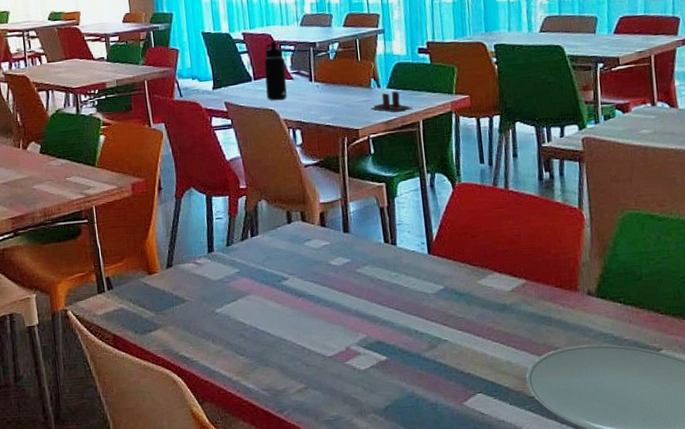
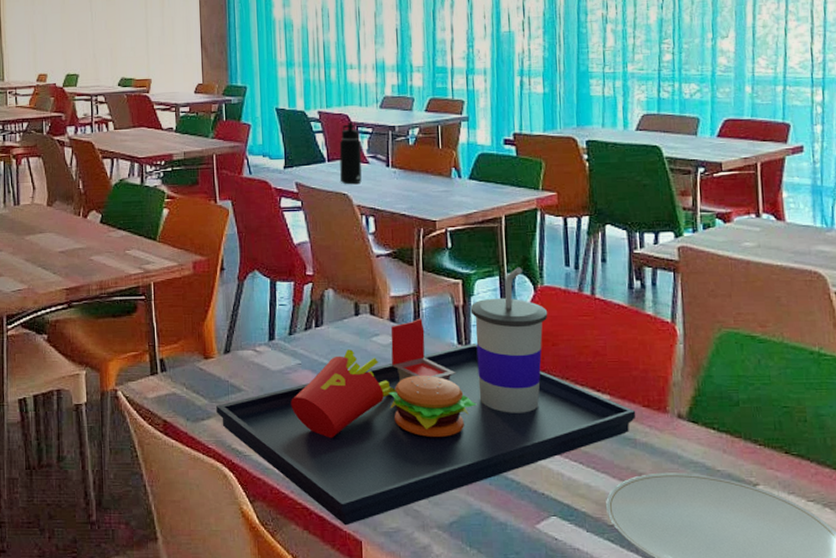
food tray: none [162,167,550,418] -> present [216,267,636,526]
napkin holder: present [371,91,413,113] -> none [450,183,495,206]

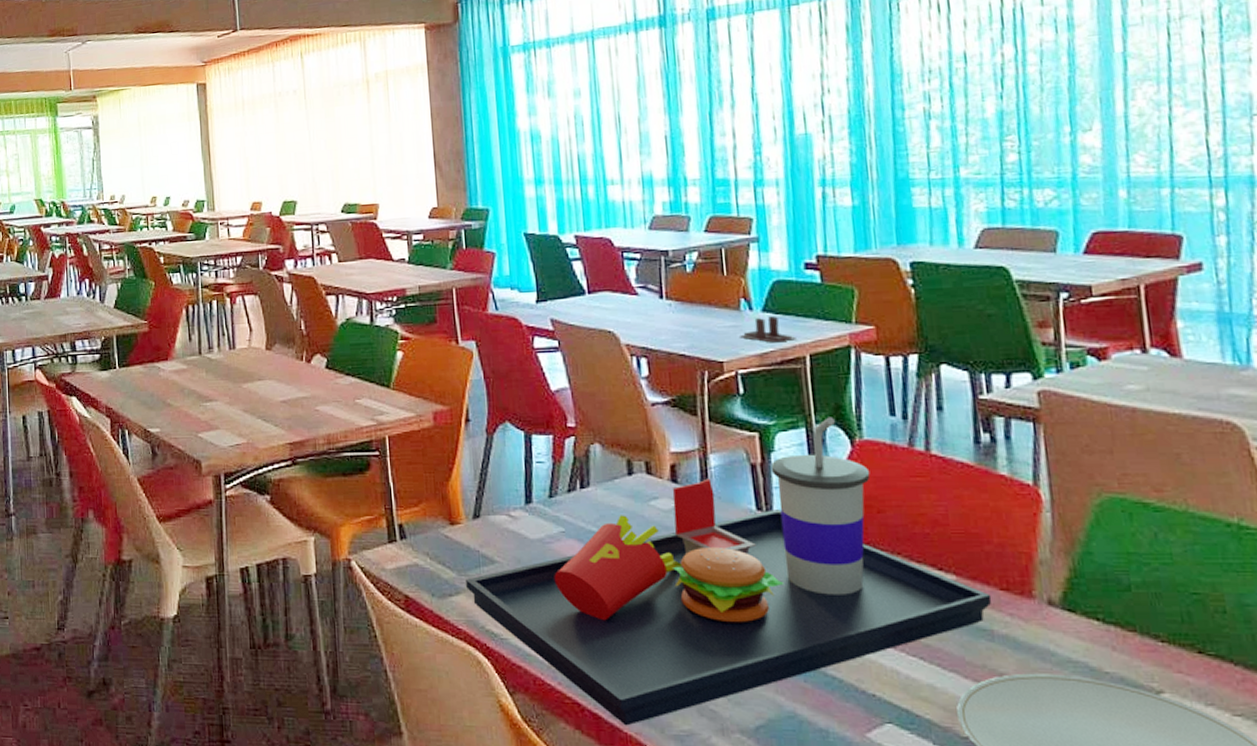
water bottle: present [339,121,362,185] -> none [601,246,630,321]
napkin holder: none [450,183,495,206] -> present [740,316,796,343]

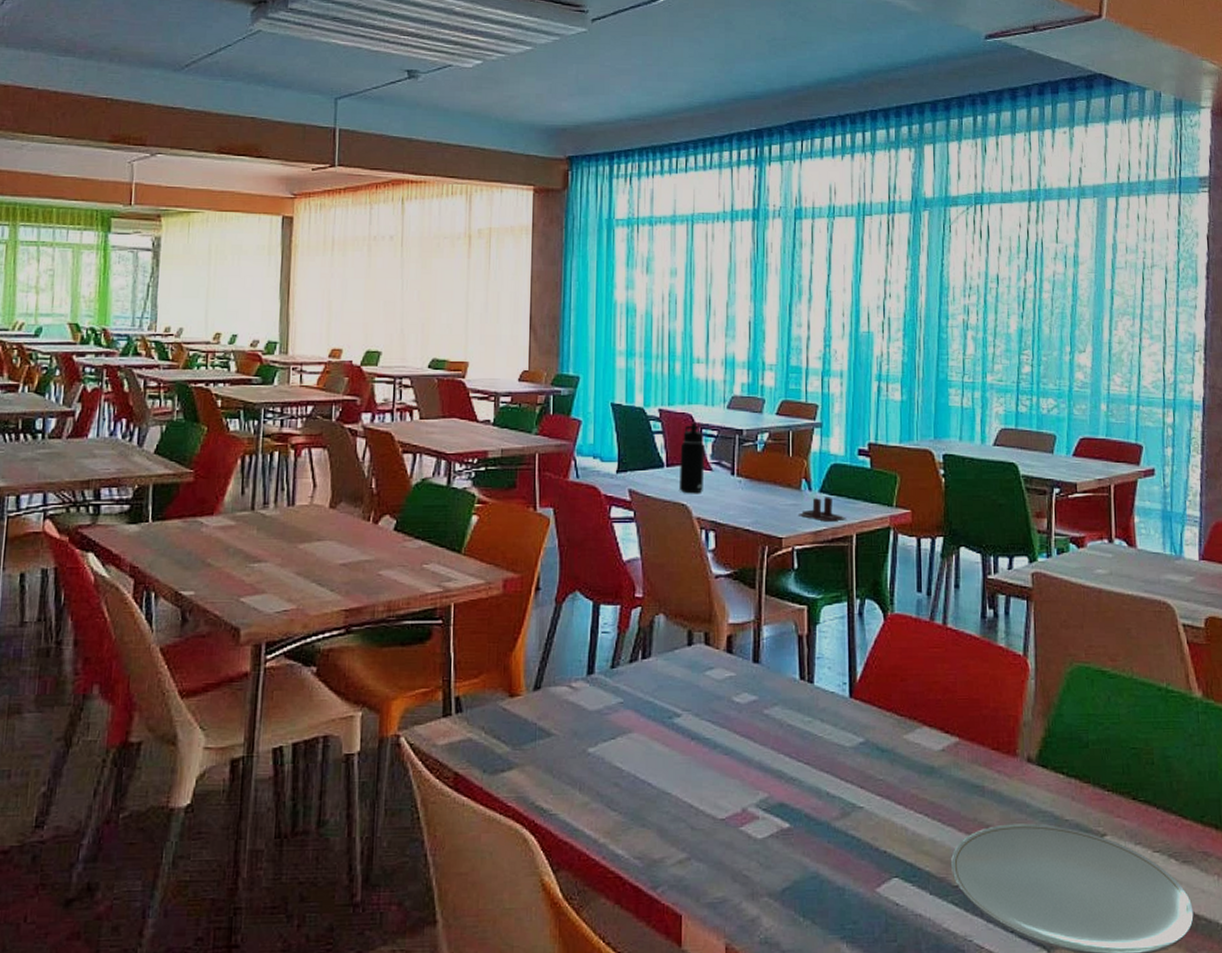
food tray: present [466,417,992,726] -> none [520,592,985,897]
water bottle: none [601,246,630,321] -> present [678,422,705,494]

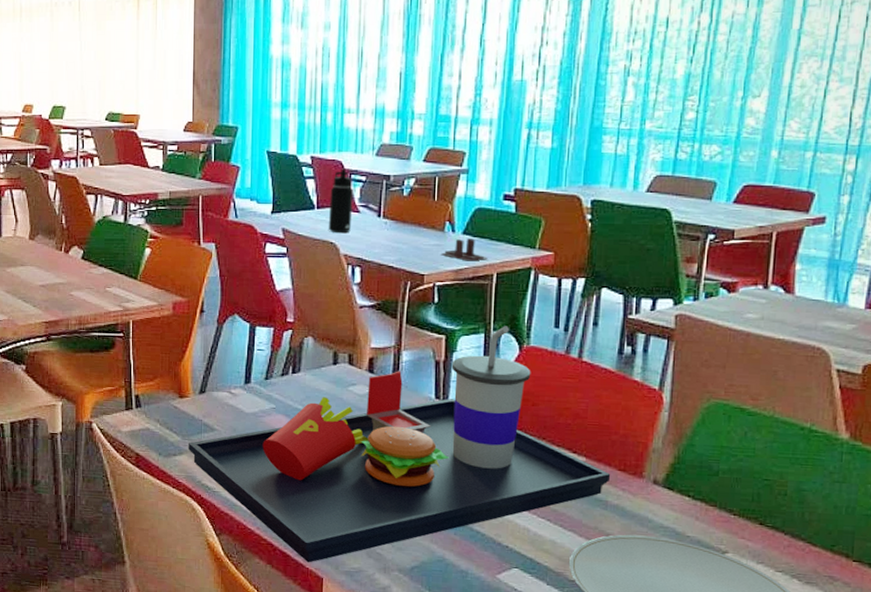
food tray: none [520,592,985,897] -> present [189,326,611,563]

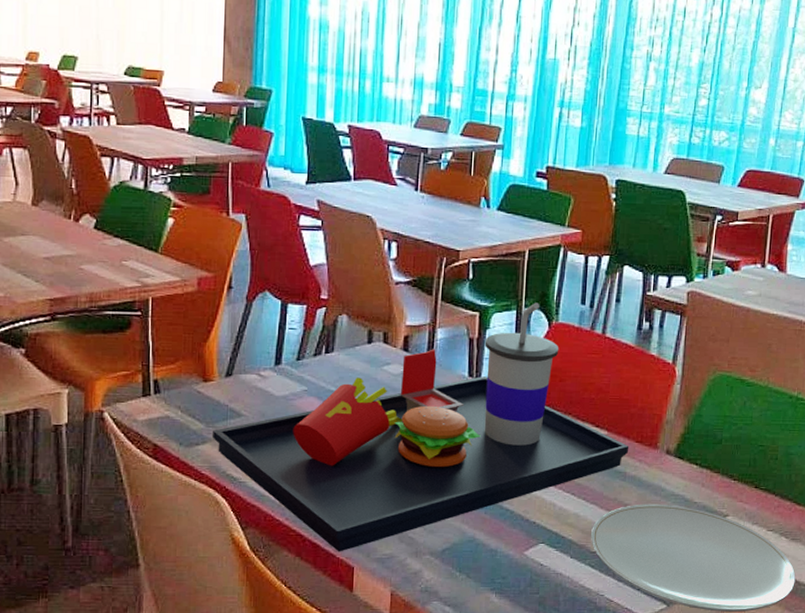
water bottle: present [328,168,353,234] -> none [364,139,391,207]
napkin holder: present [441,238,488,261] -> none [476,215,521,238]

